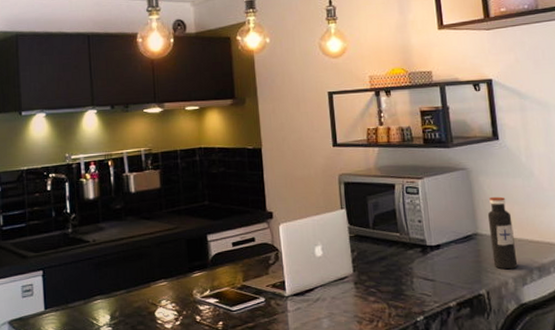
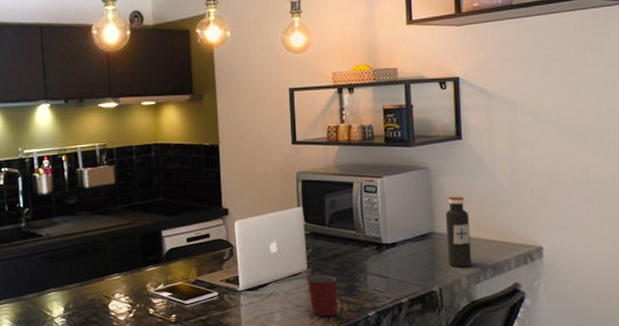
mug: none [354,278,385,323] -> present [308,274,338,317]

